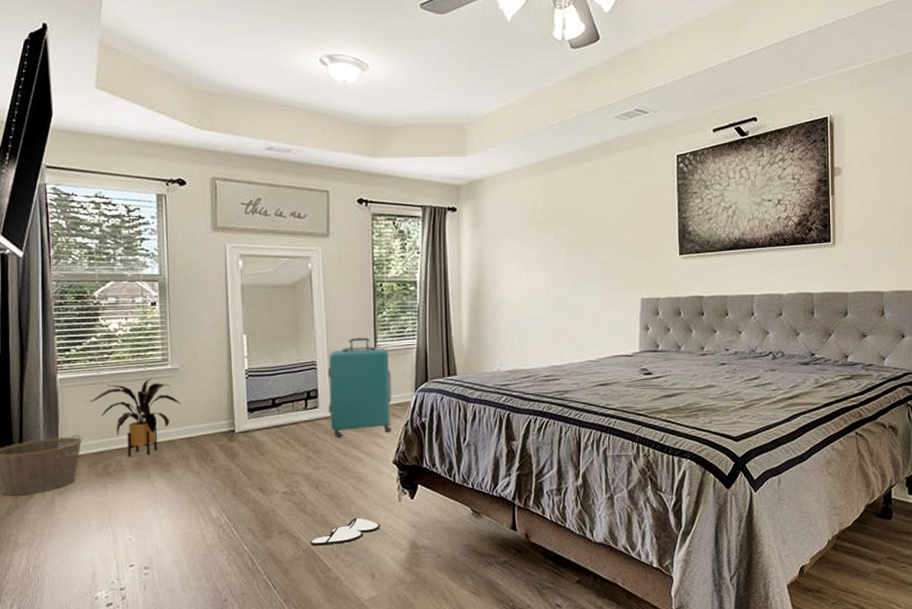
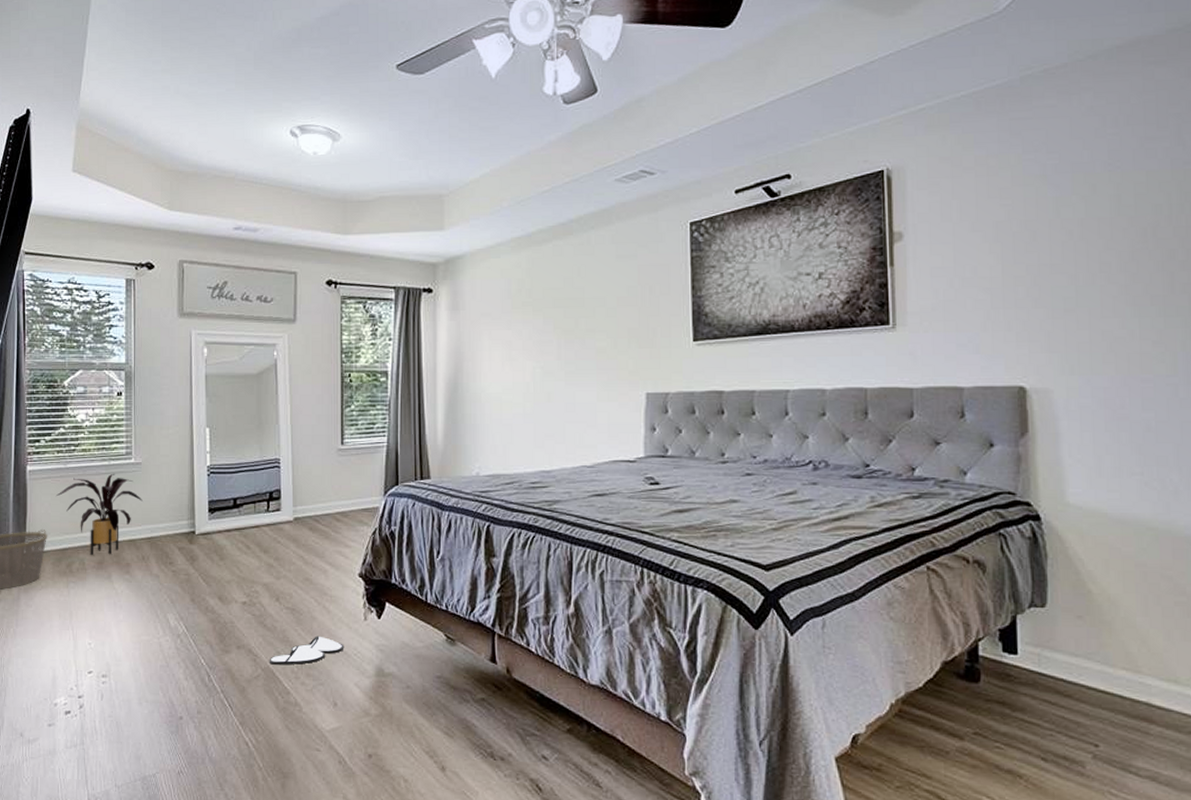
suitcase: present [328,337,392,438] -> none [291,433,359,545]

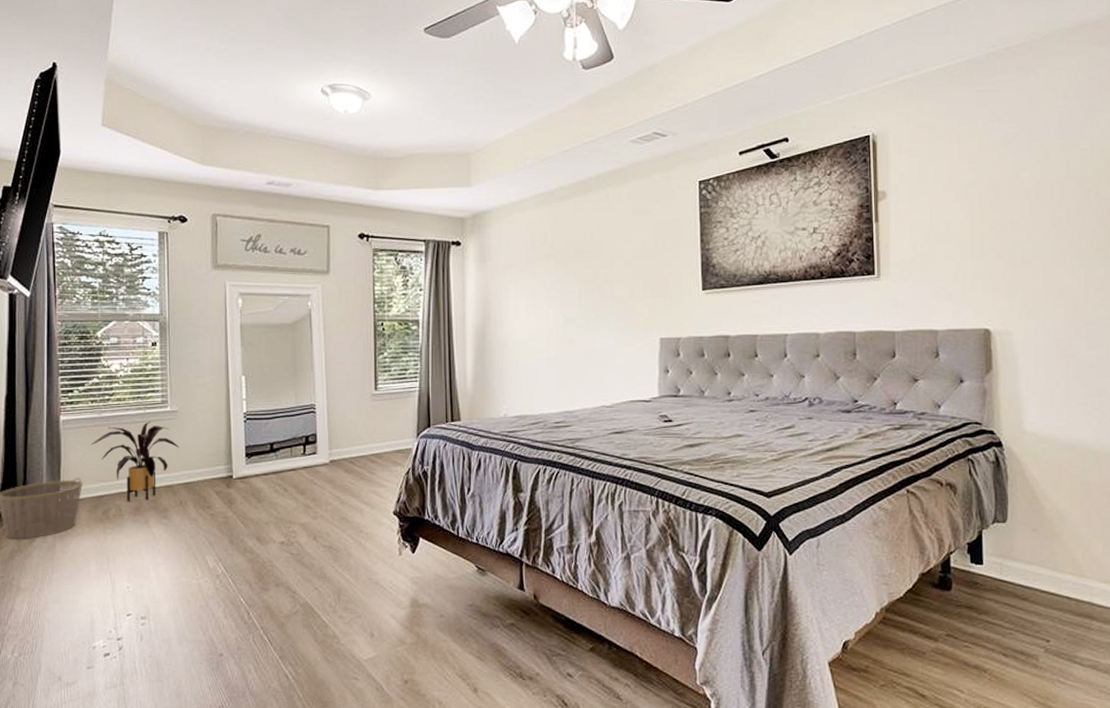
slippers: present [269,636,345,665] -> none [307,571,380,600]

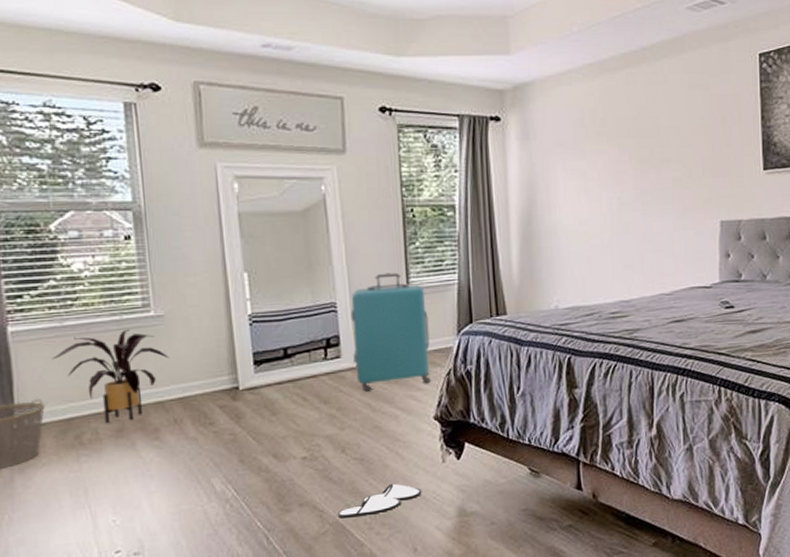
slippers: none [307,571,380,600] -> present [337,483,422,519]
suitcase: none [327,379,392,486] -> present [350,272,431,392]

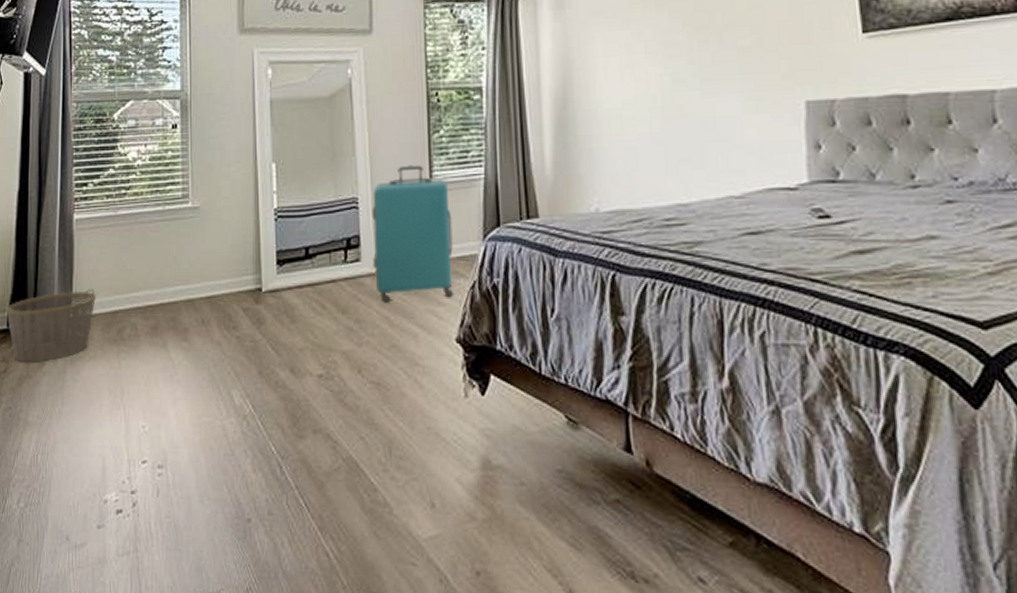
house plant: present [52,329,169,424] -> none [106,220,201,320]
slippers: present [337,483,422,519] -> none [351,417,442,454]

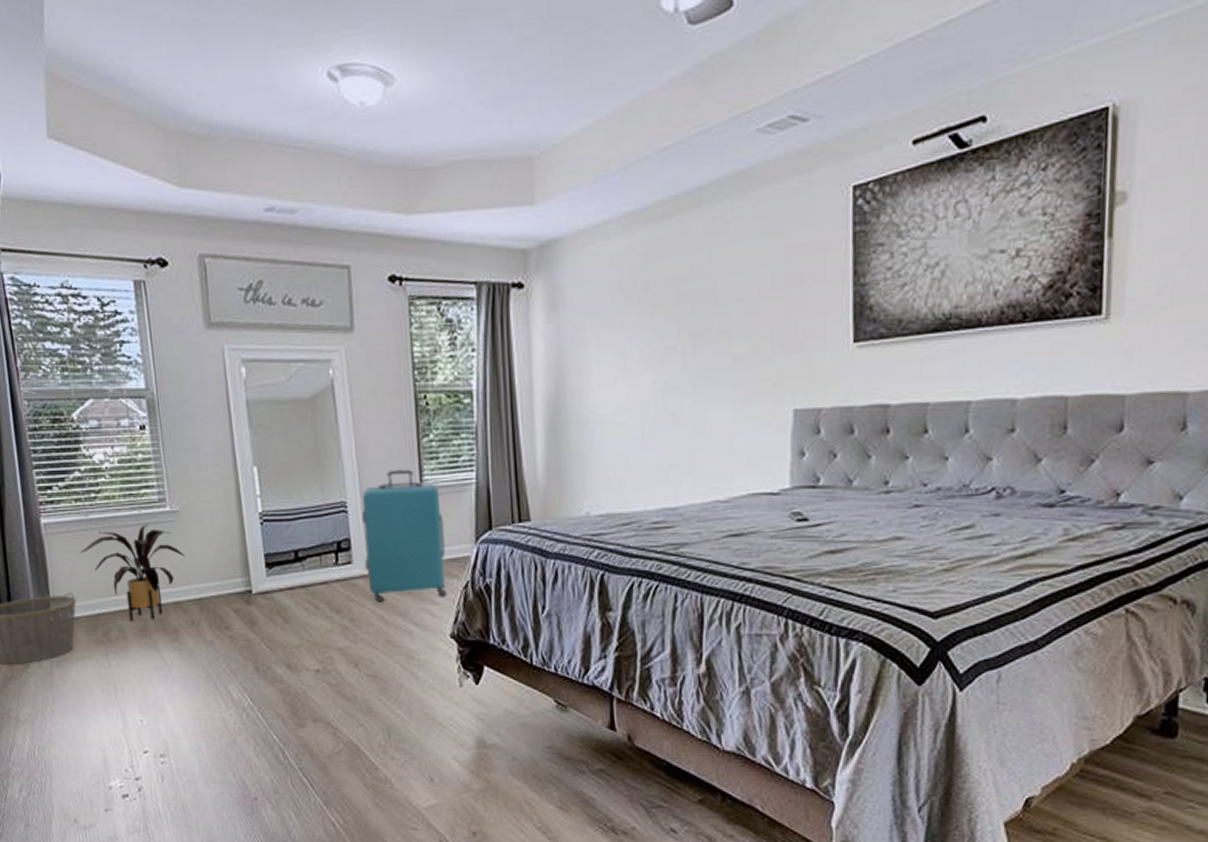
house plant: none [106,220,201,320] -> present [80,524,185,622]

